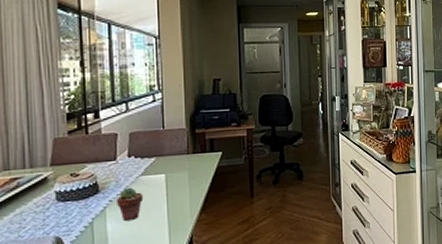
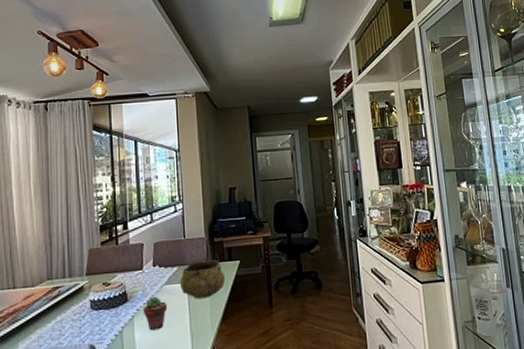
decorative bowl: none [157,151,207,190] -> present [179,260,226,299]

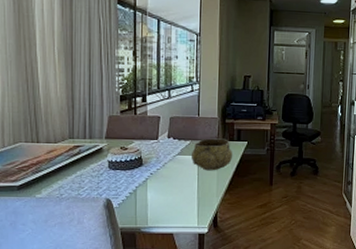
potted succulent: present [144,296,168,331] -> none [157,164,179,193]

